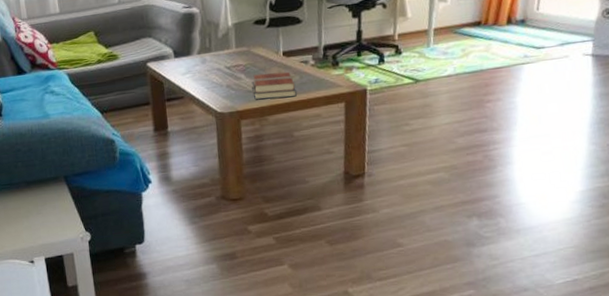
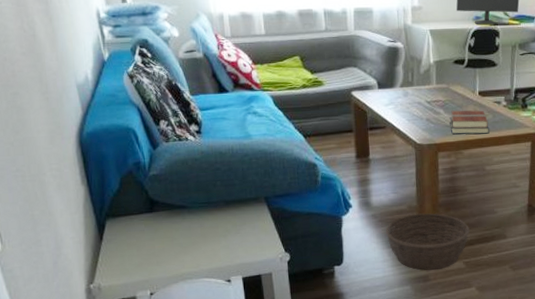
basket: none [188,185,279,248] -> present [386,213,470,270]

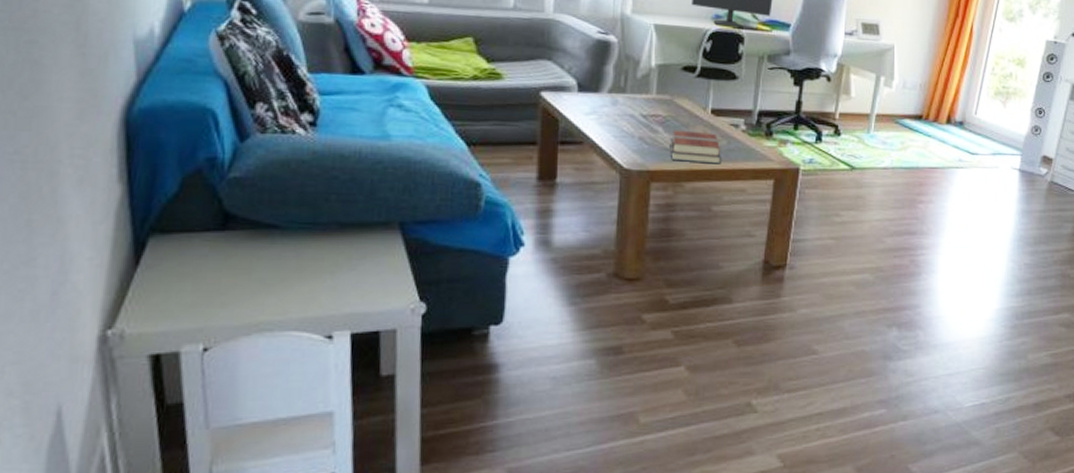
basket: present [386,213,470,270] -> none [569,261,684,339]

